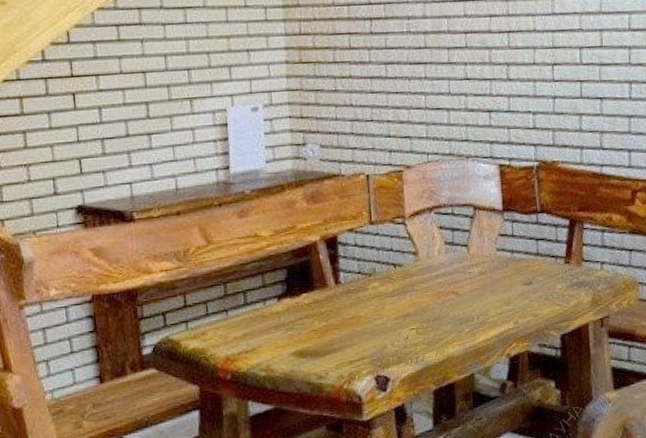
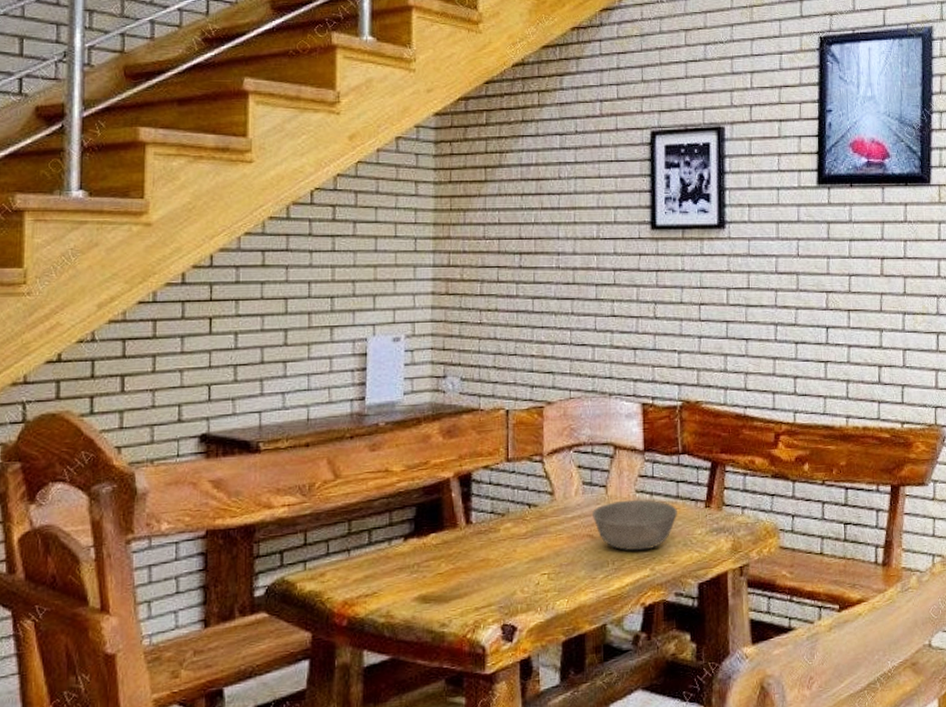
bowl: none [456,257,539,306] -> present [593,499,678,551]

